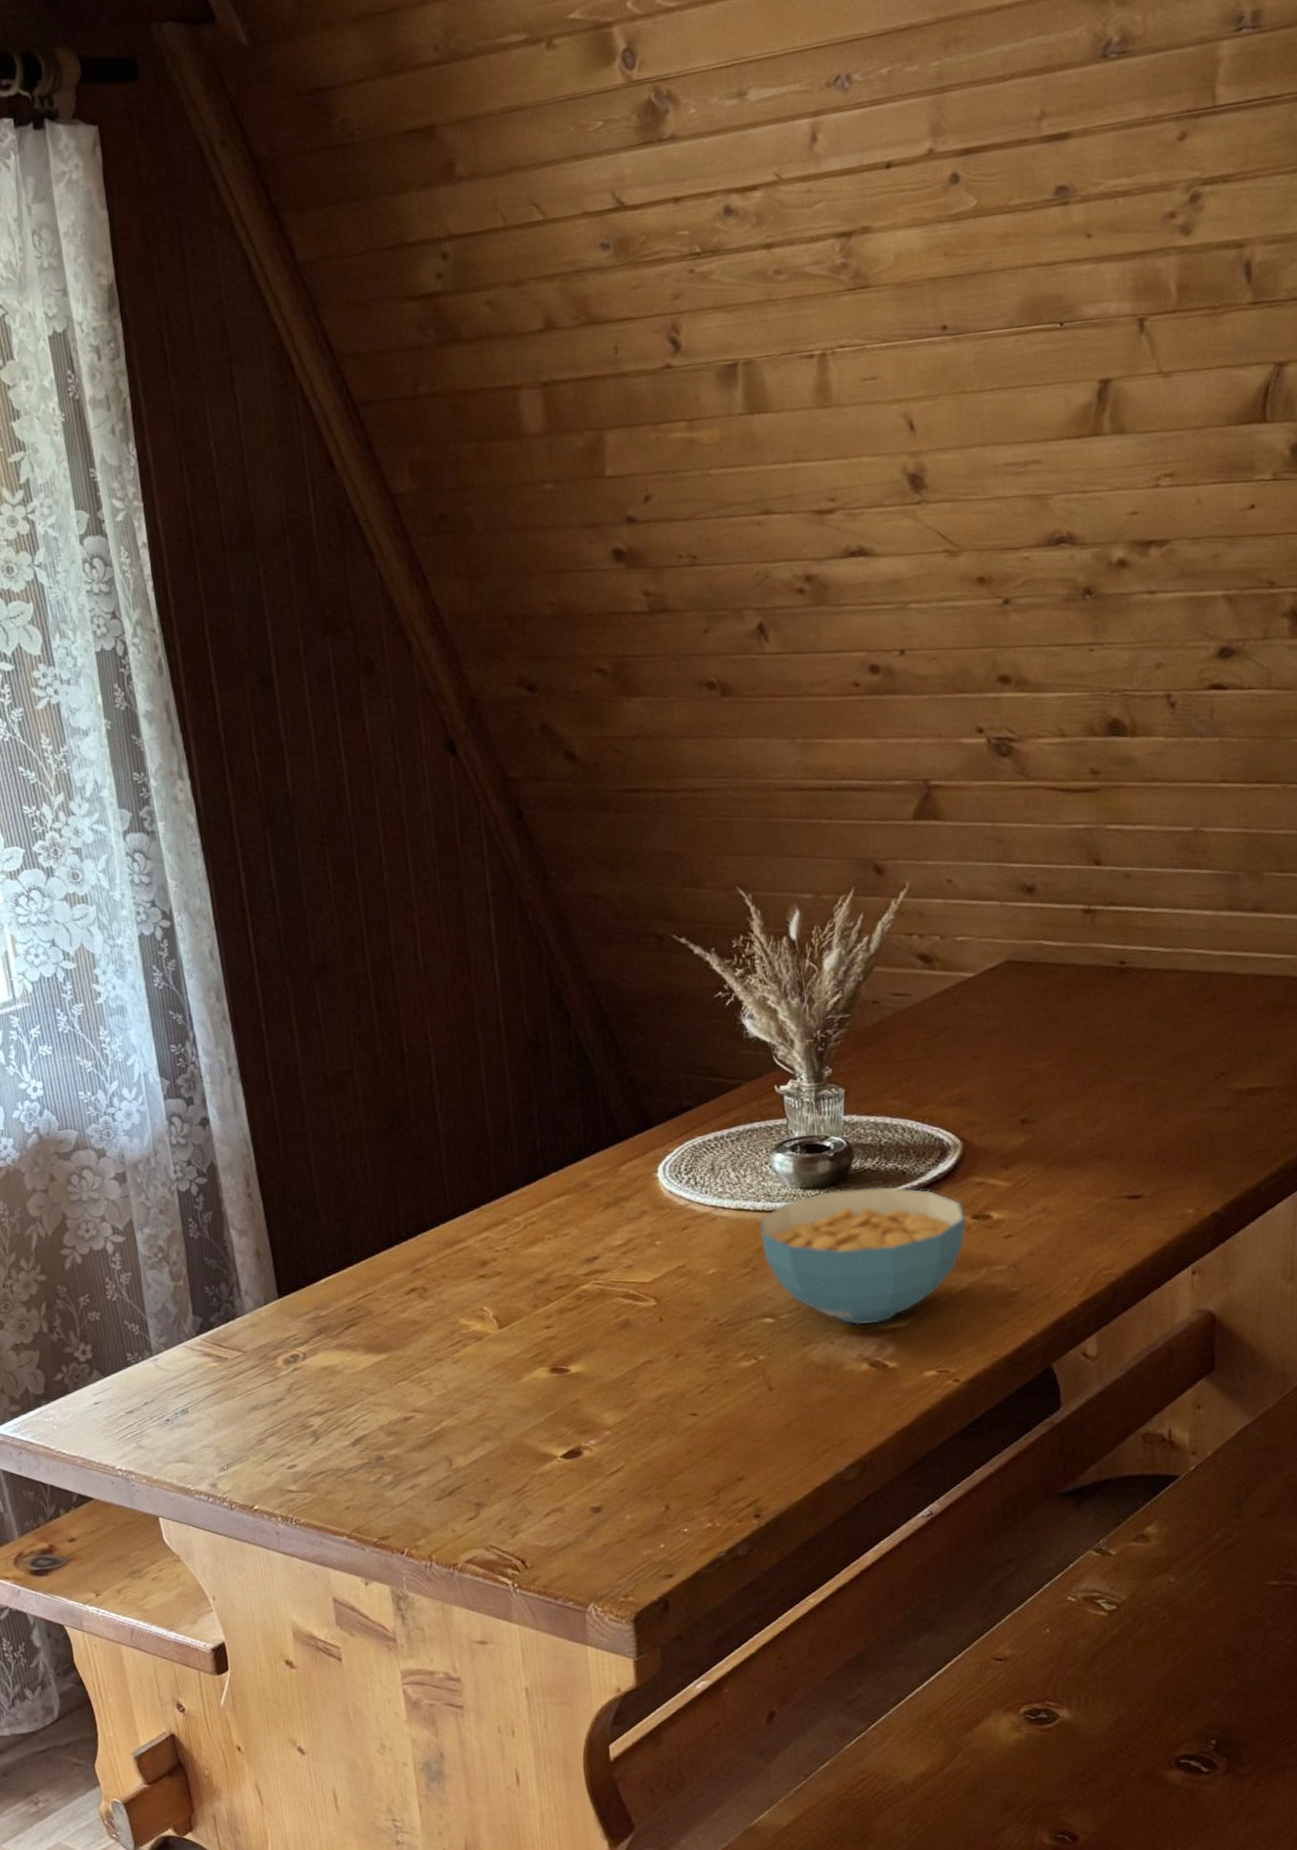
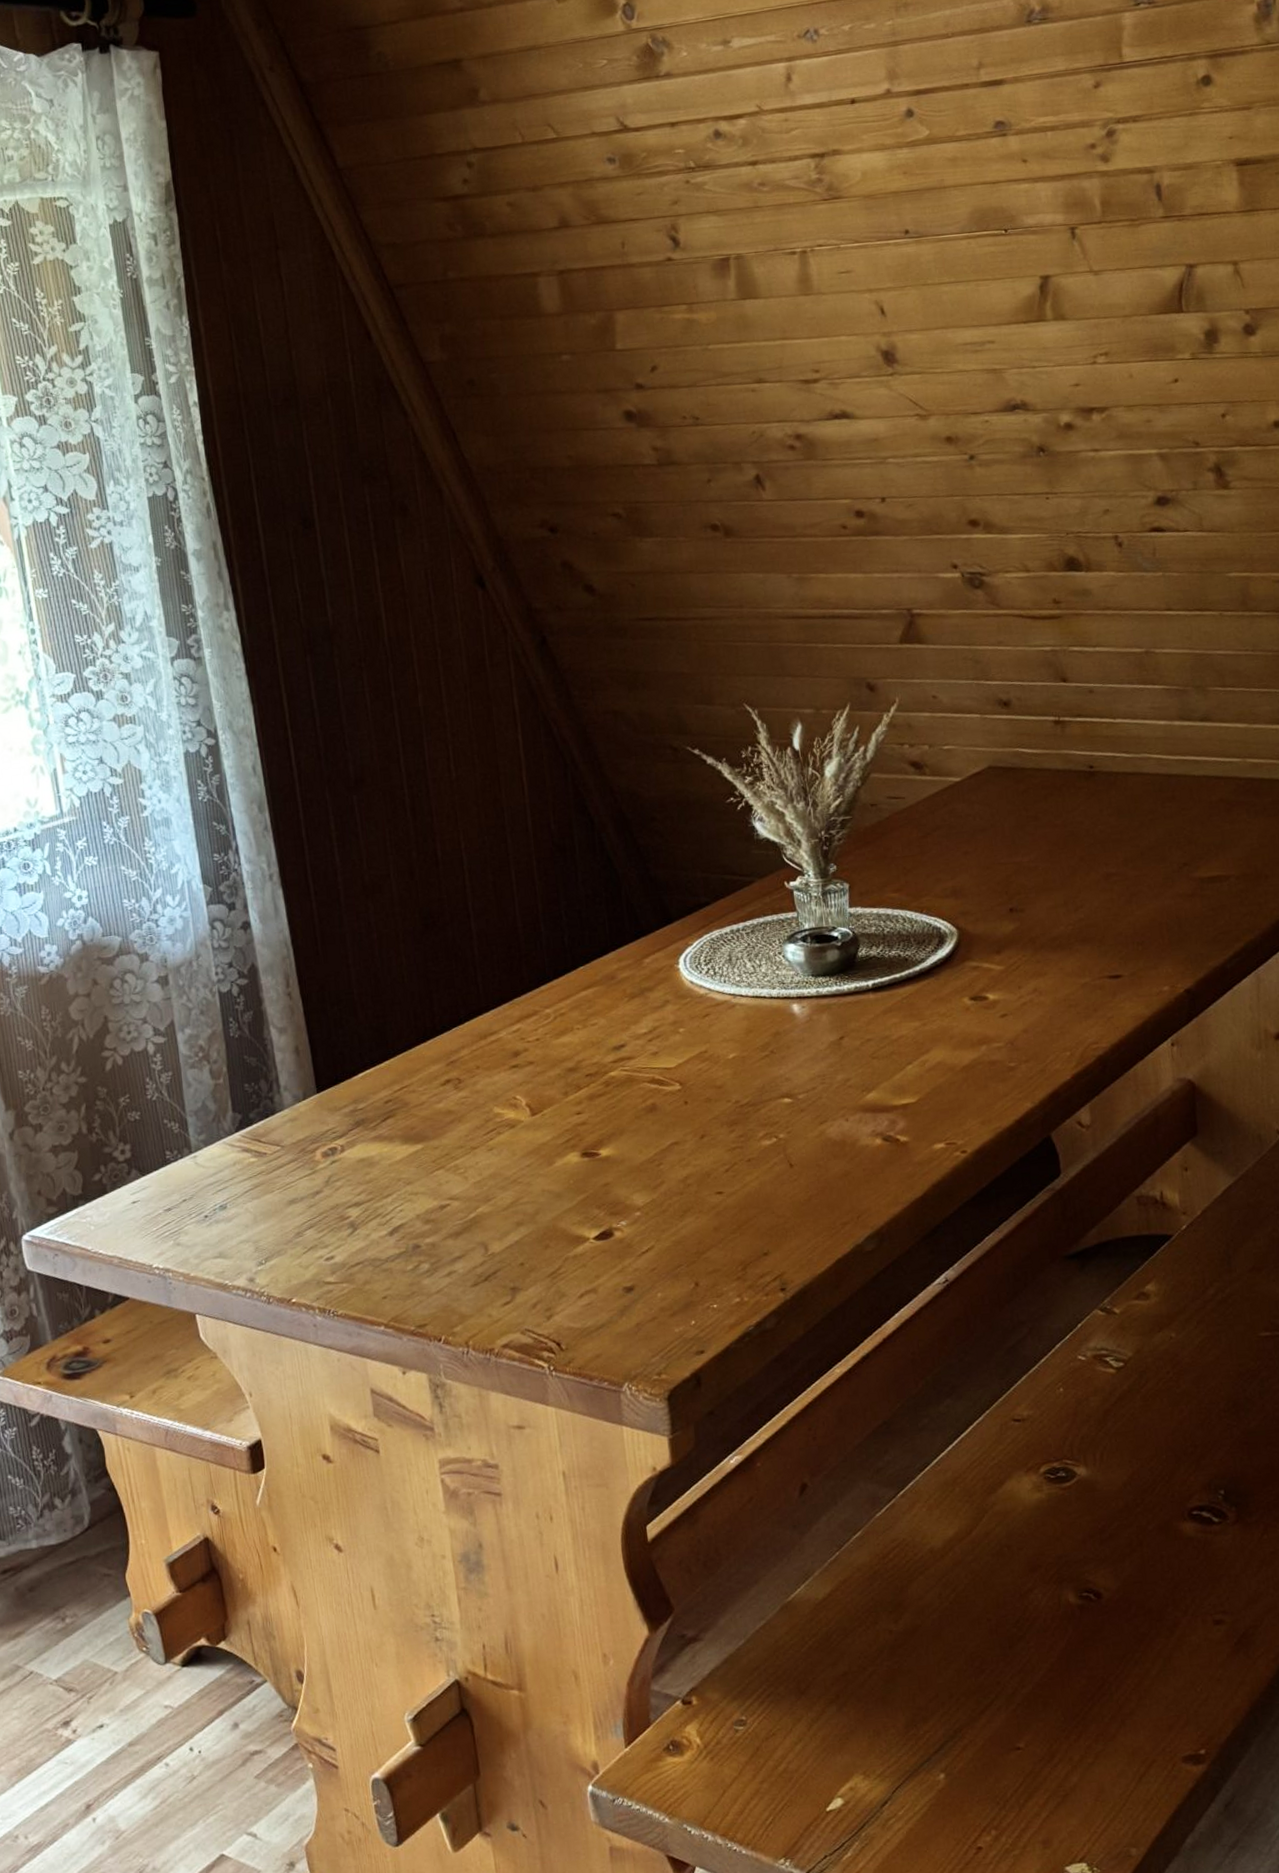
cereal bowl: present [759,1186,966,1325] -> none [775,972,965,1103]

